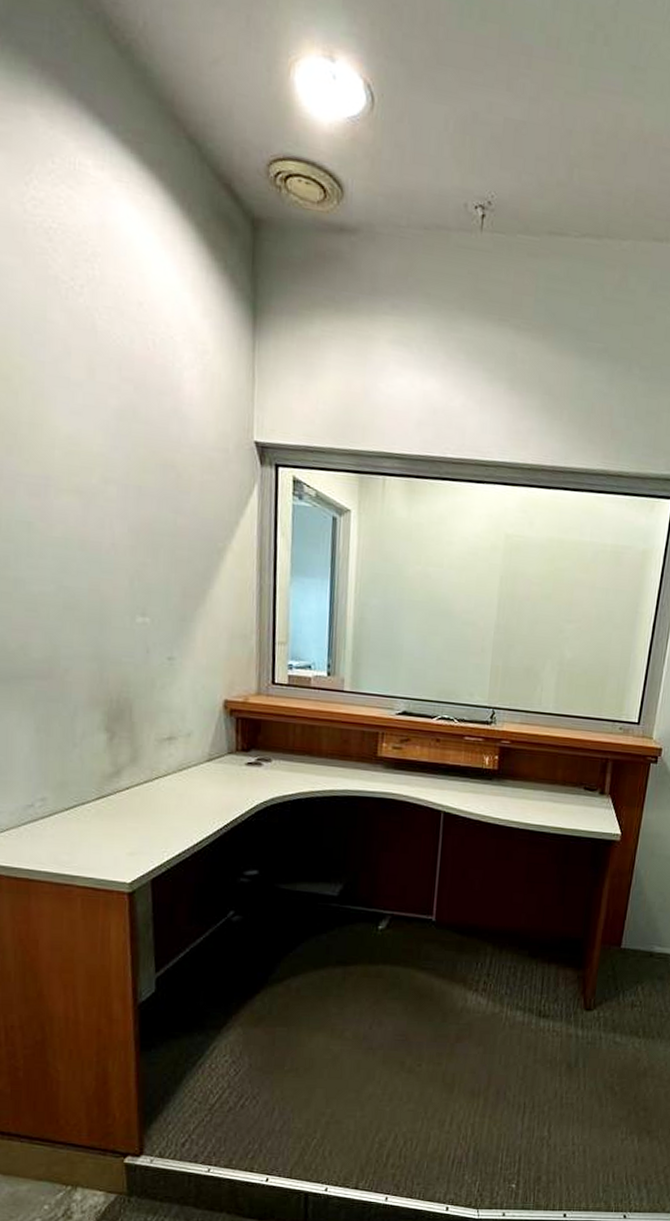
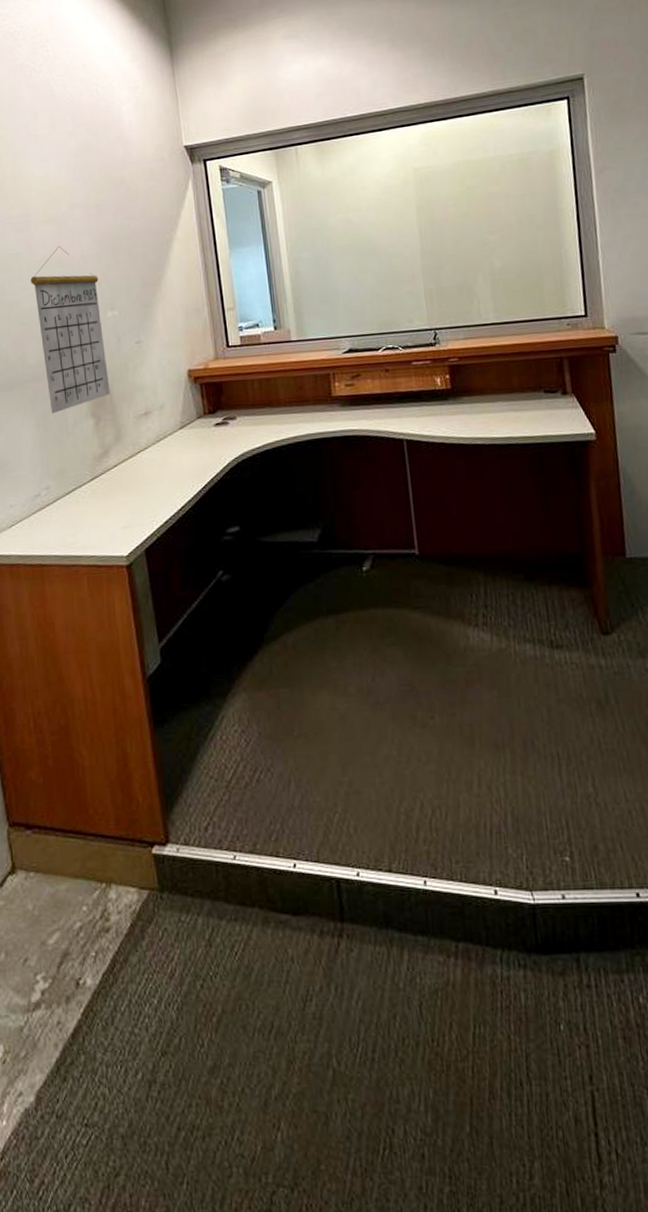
calendar: none [44,524,131,720] -> present [31,245,111,414]

